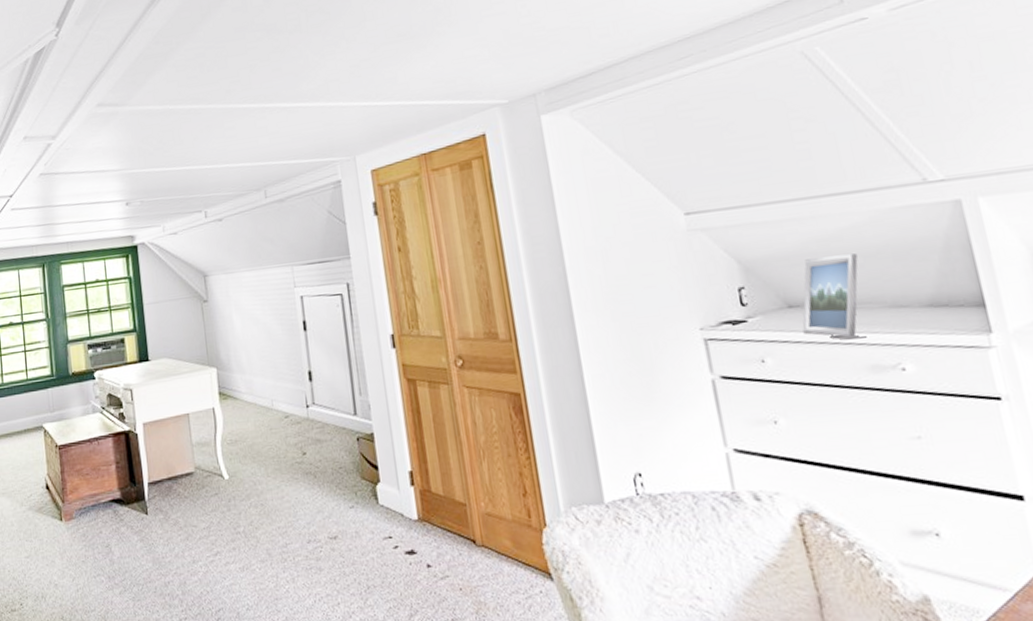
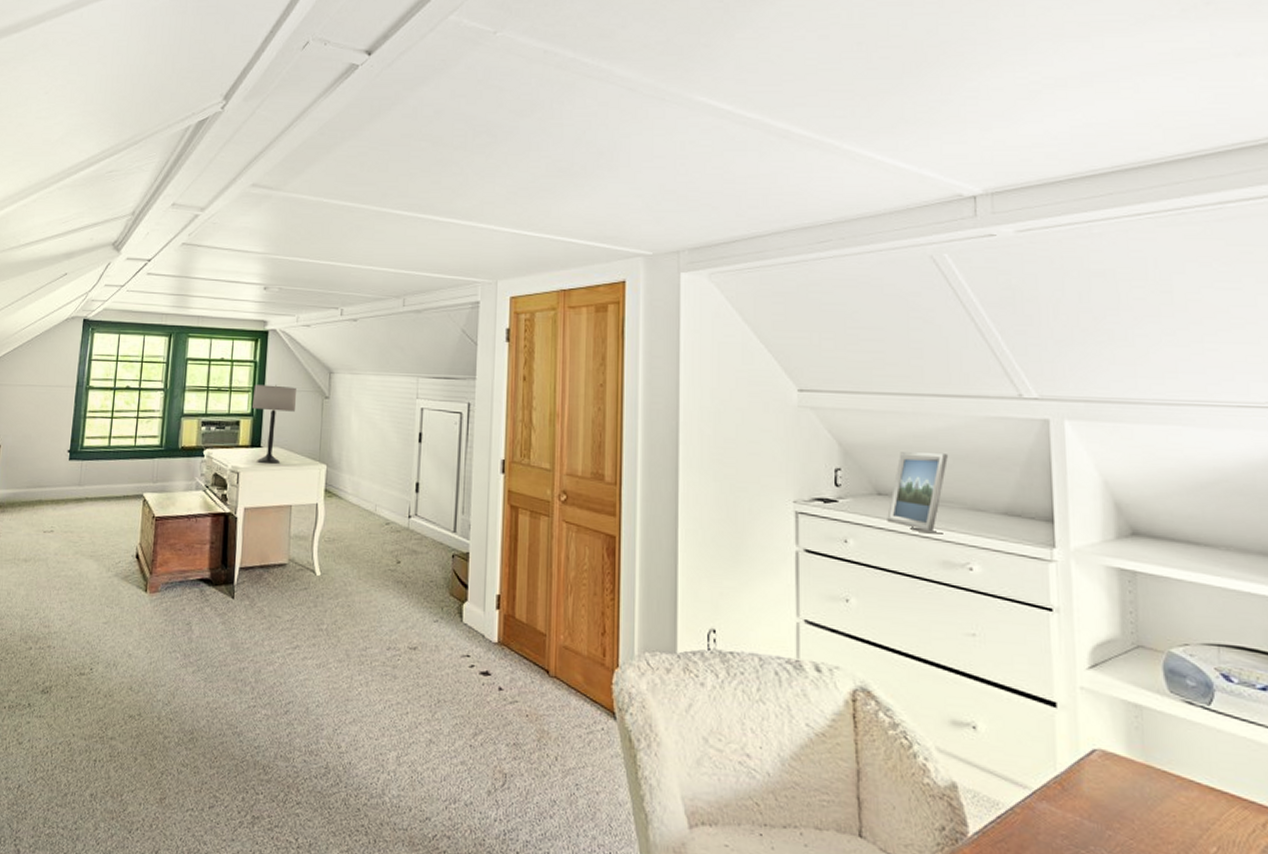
table lamp: none [132,296,176,377] -> present [251,384,296,464]

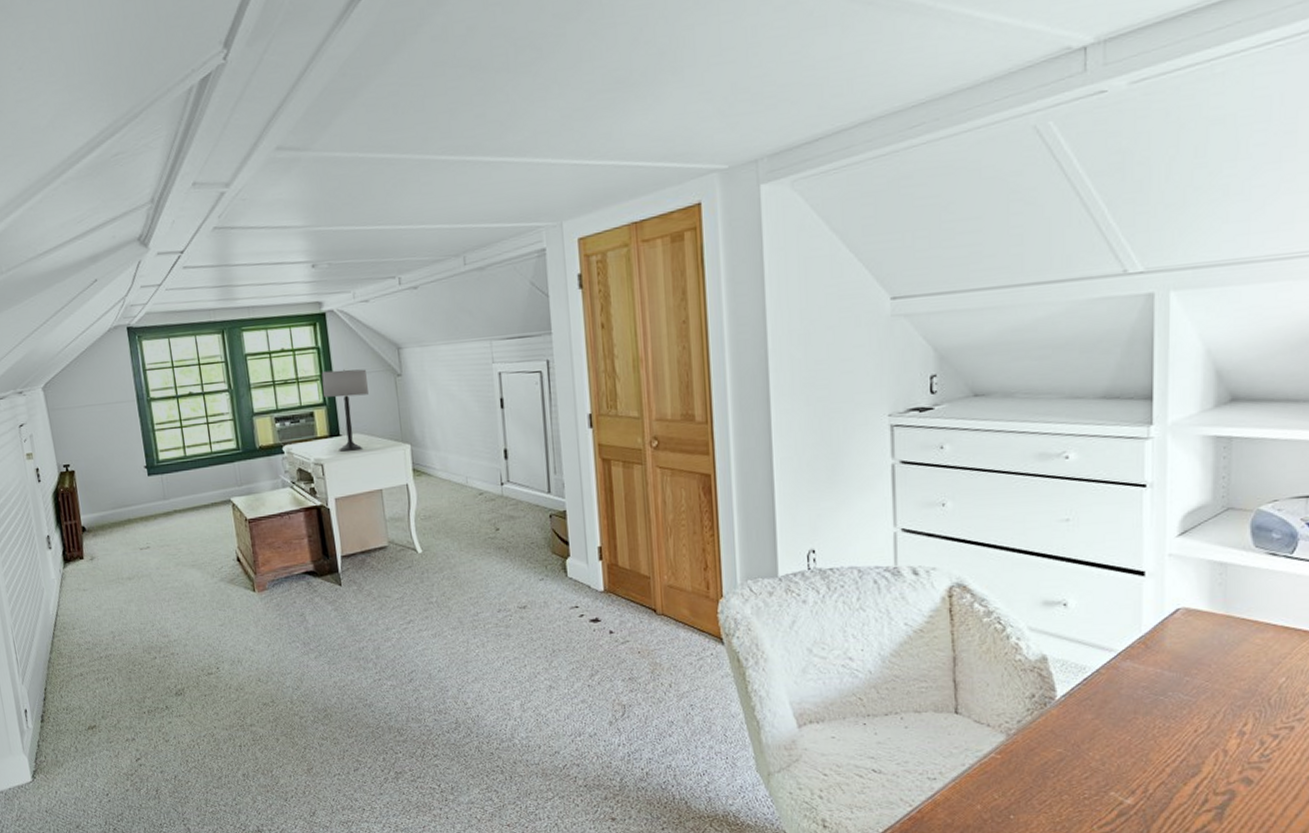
picture frame: present [887,452,948,532] -> none [983,344,1047,427]

